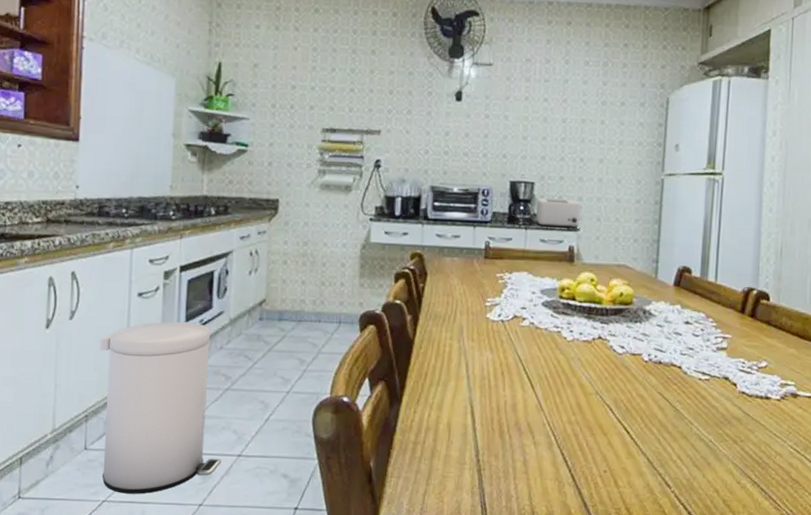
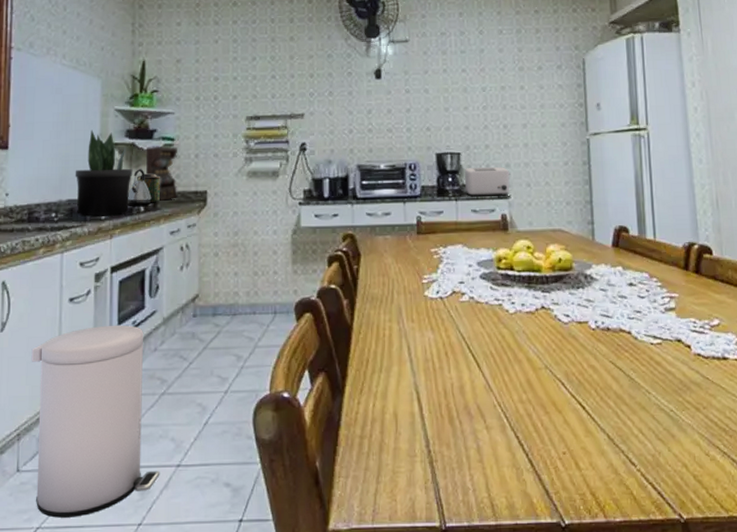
planter: none [146,128,205,217] -> present [75,129,133,217]
kettle: none [199,171,223,210] -> present [128,168,152,207]
canister: none [209,177,232,208] -> present [137,173,160,203]
spice rack: none [219,151,251,207] -> present [146,147,177,202]

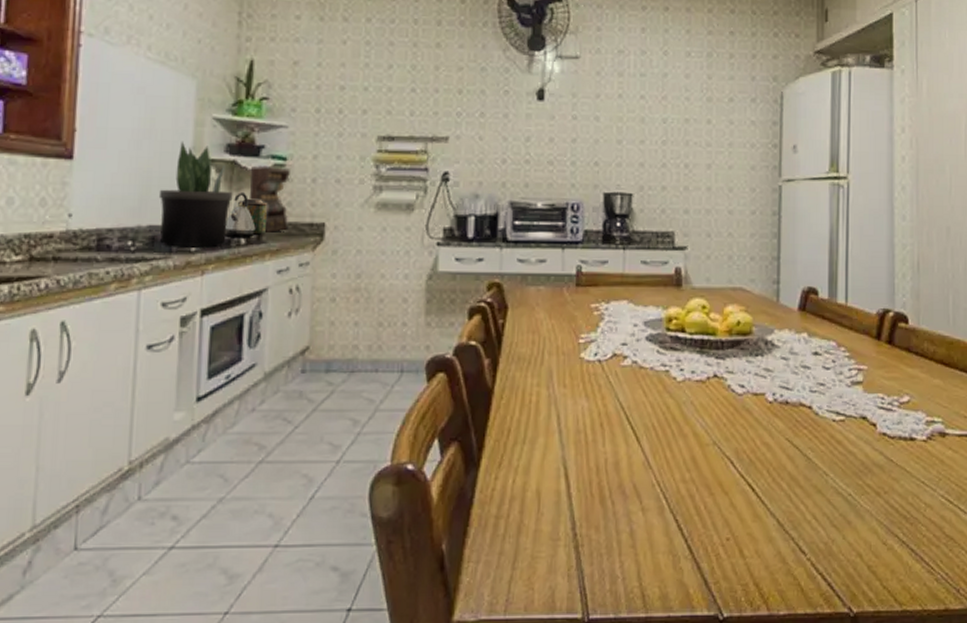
pedal bin: present [31,324,160,518] -> none [96,379,254,605]
toaster: present [465,167,510,197] -> none [636,212,689,247]

